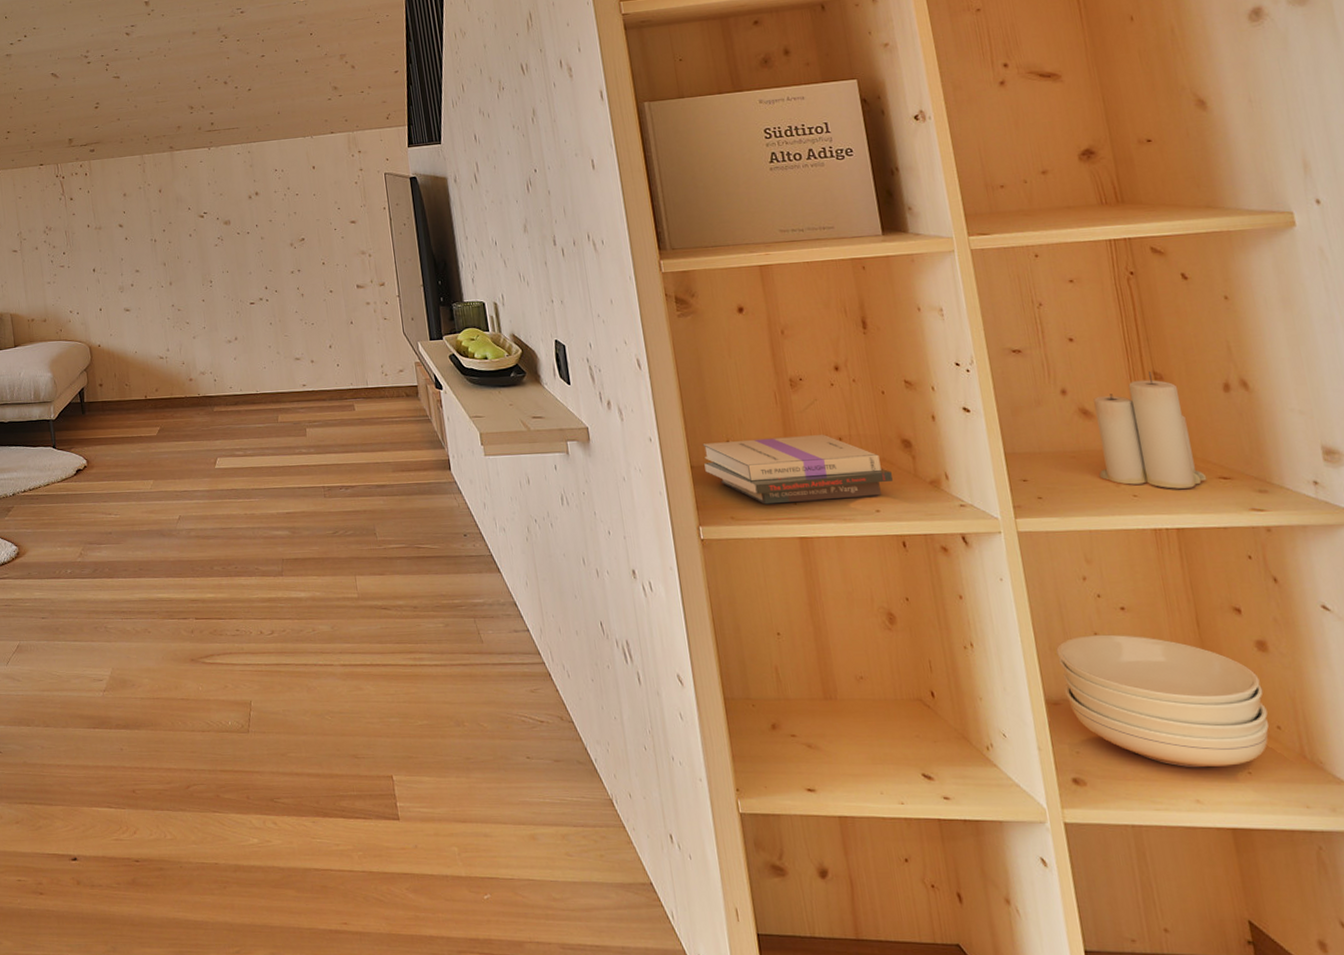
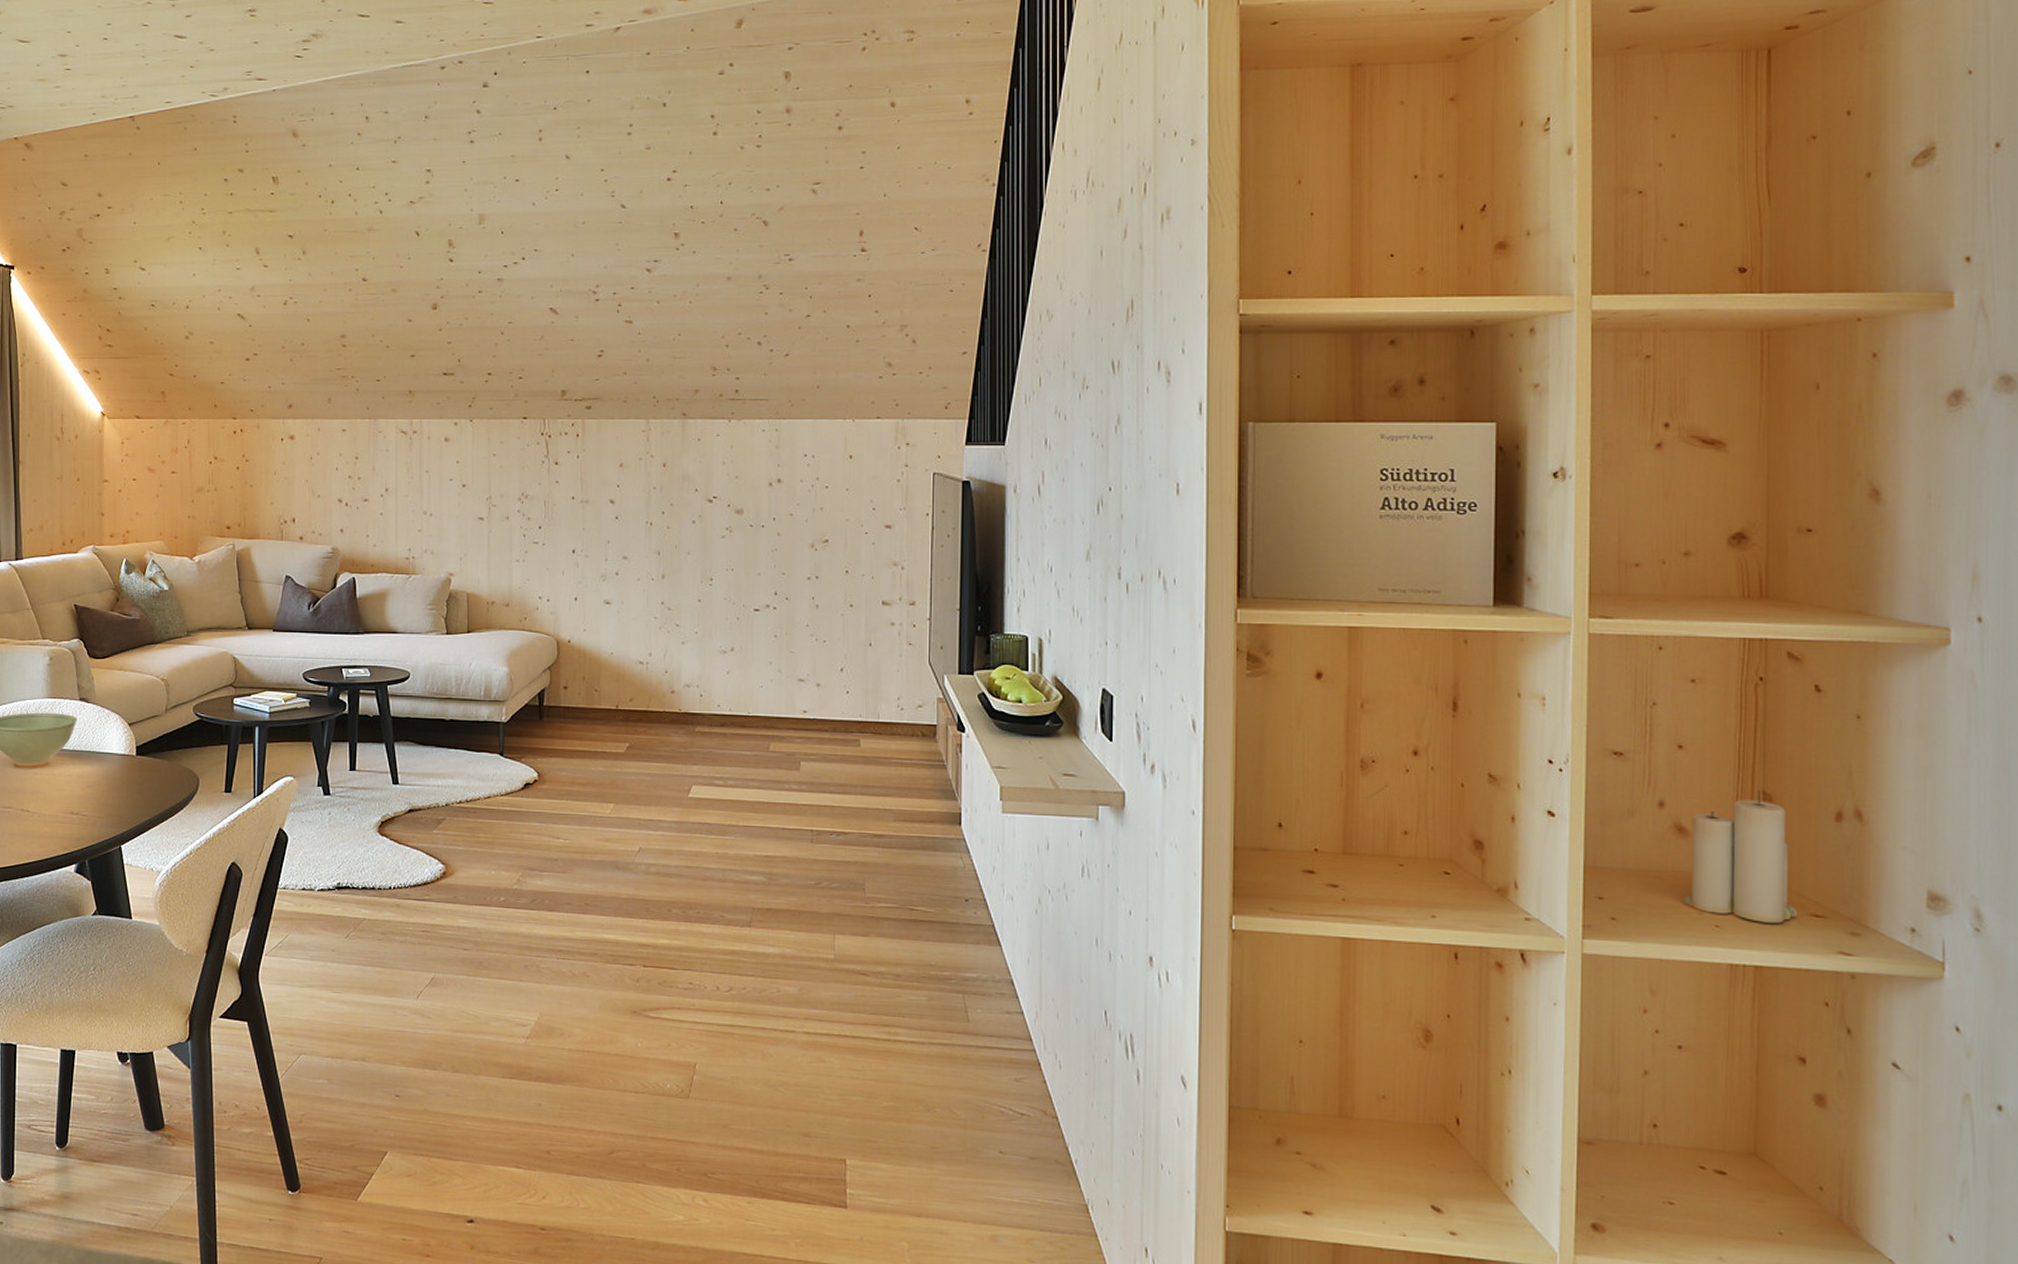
books: present [702,434,893,505] -> none [1249,823,1456,900]
bowl: present [1056,634,1270,768] -> none [1600,1072,1812,1225]

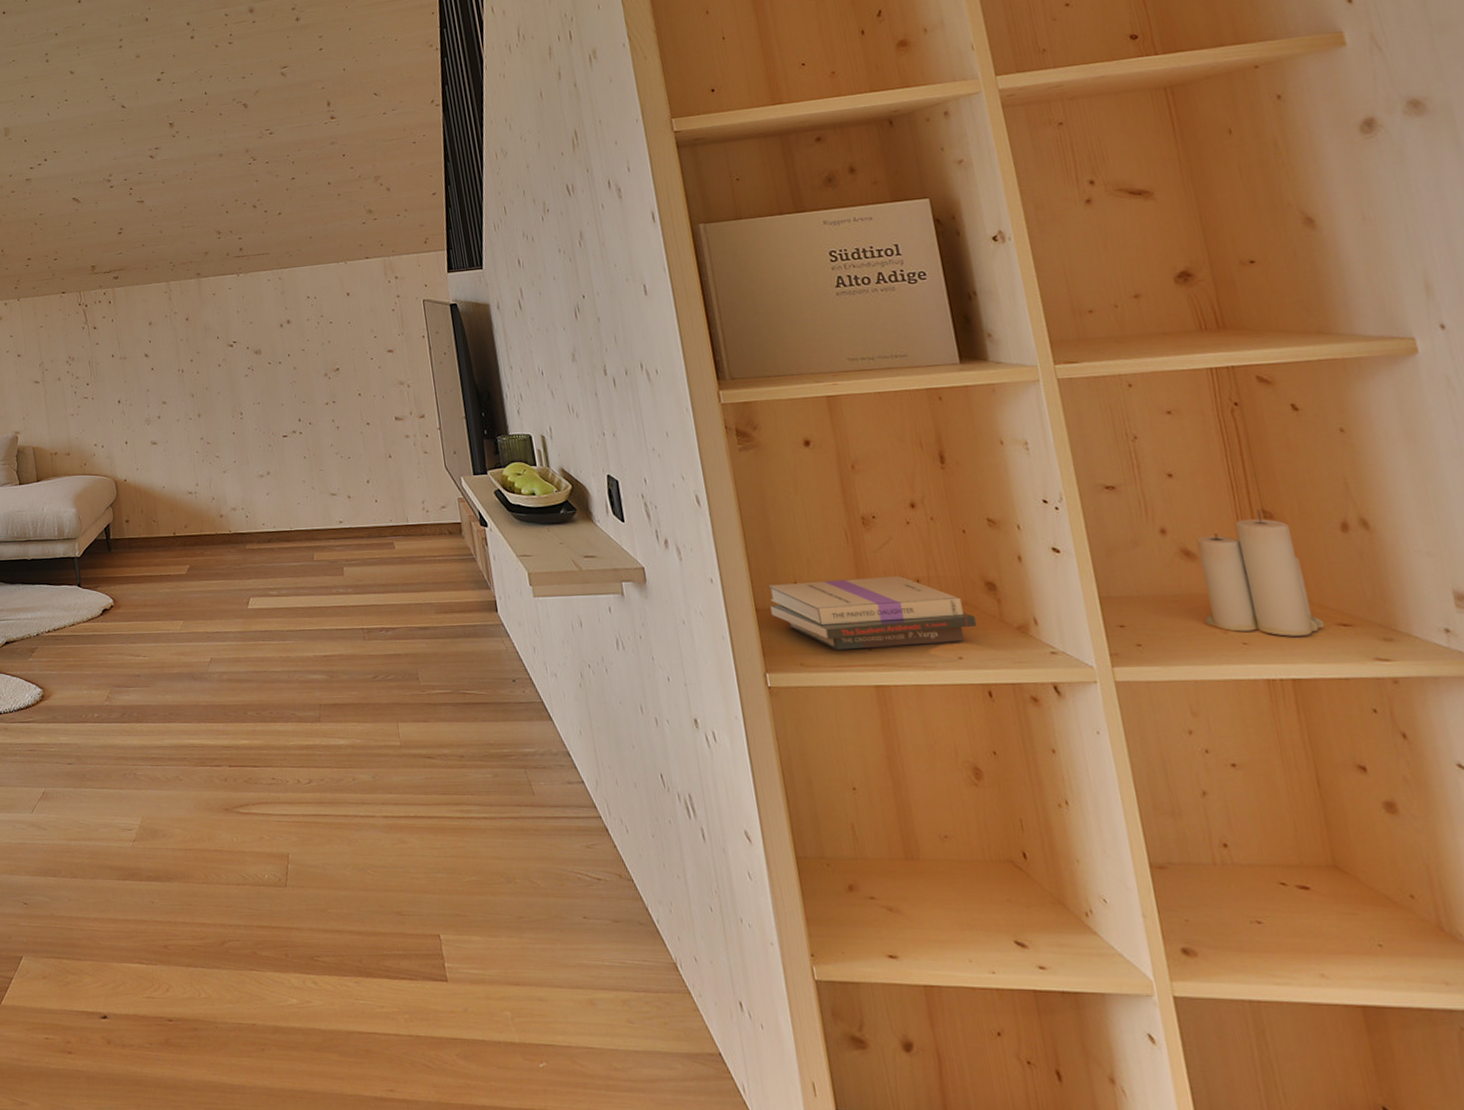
books: none [1249,823,1456,900] -> present [768,575,976,650]

